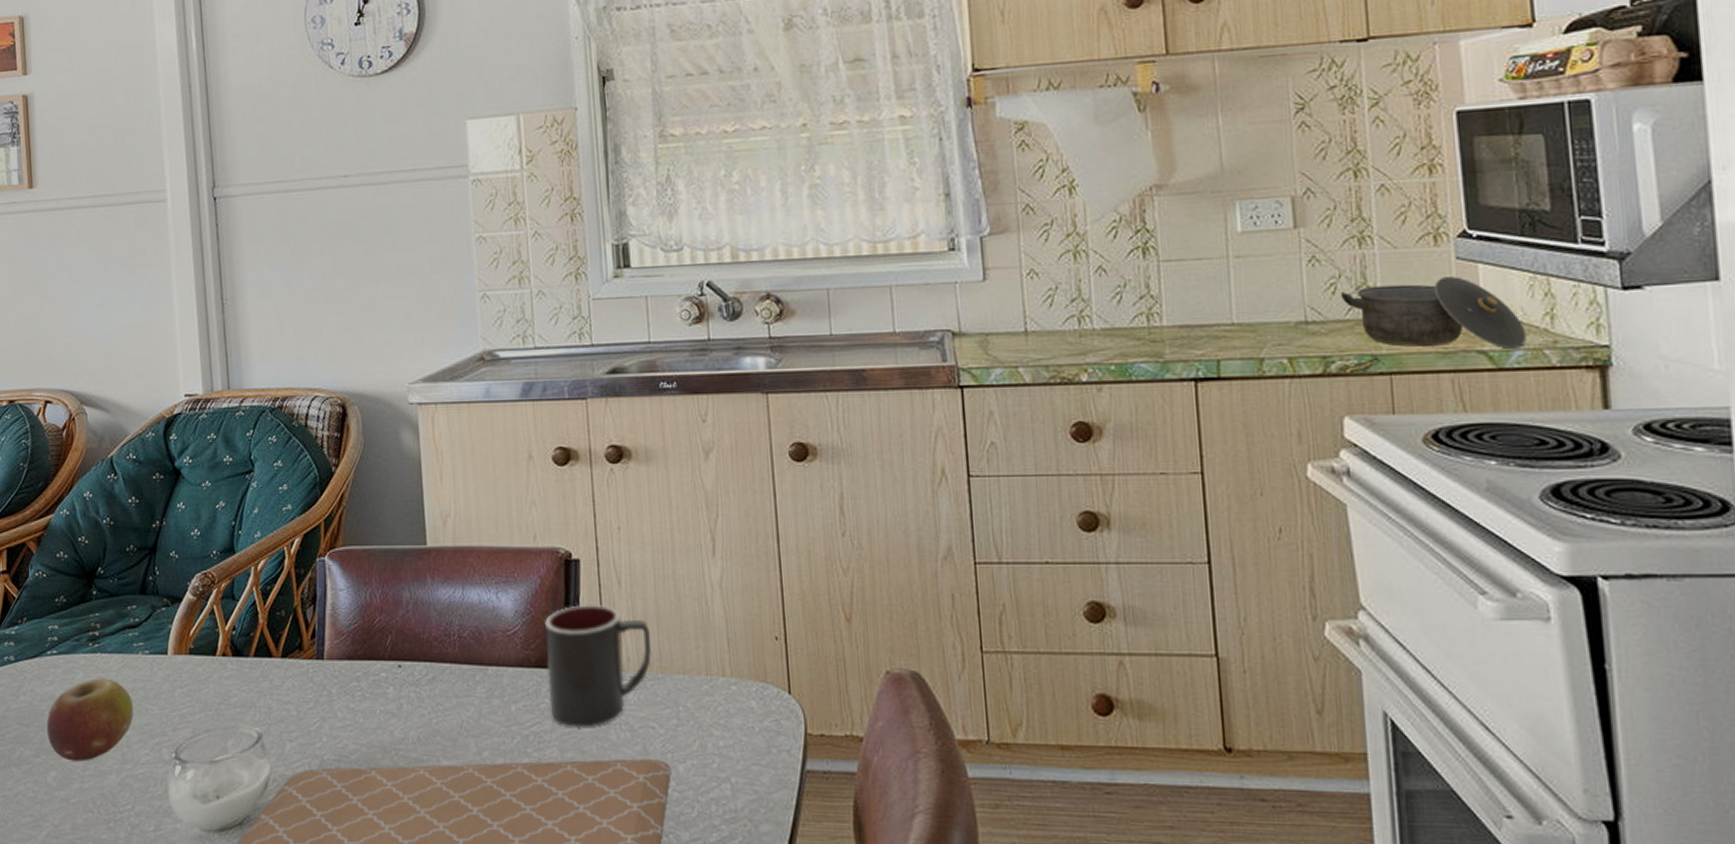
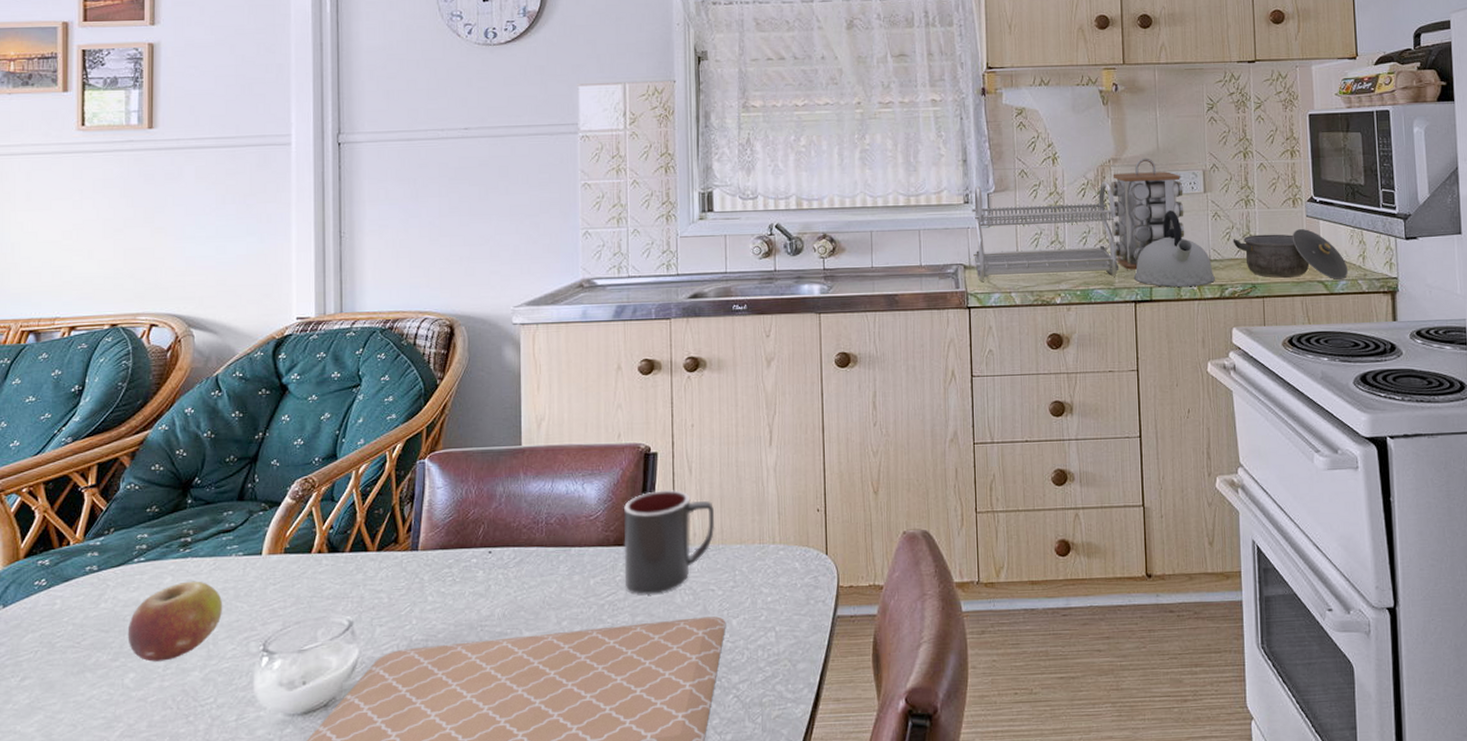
dish rack: none [960,216,1171,354] -> present [972,181,1120,283]
spice rack: none [1153,182,1267,336] -> present [1110,158,1185,270]
kettle: none [1191,254,1315,361] -> present [1133,211,1215,288]

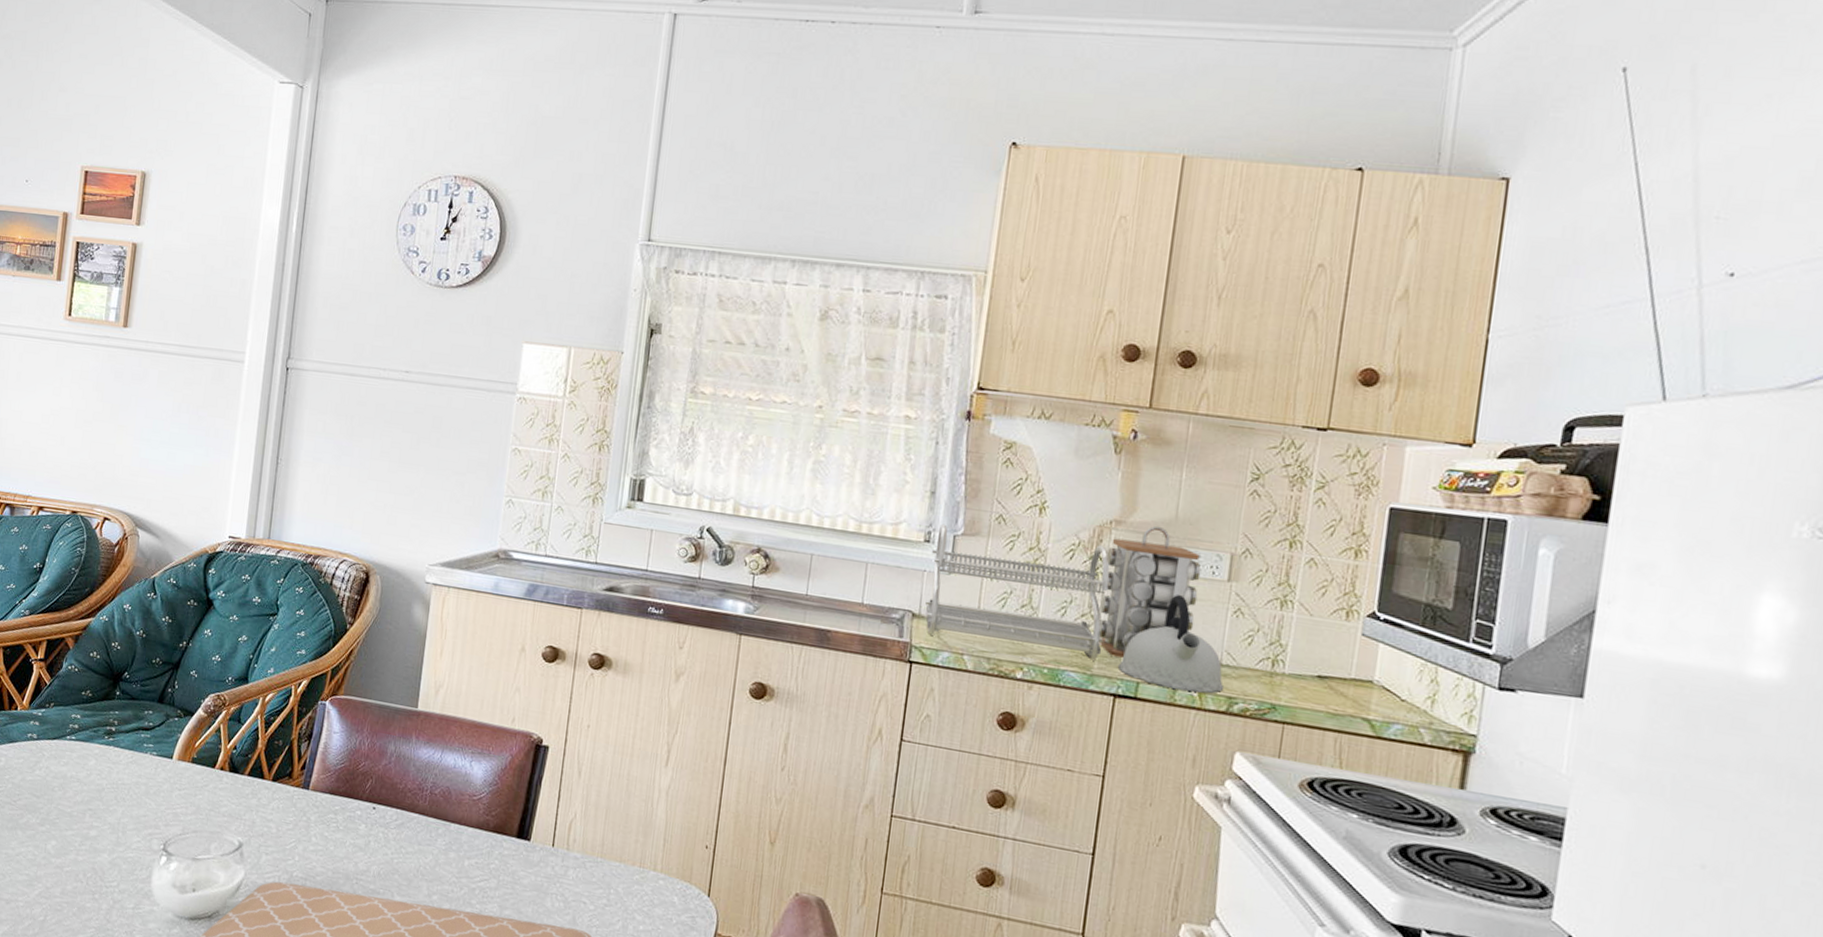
fruit: present [127,581,223,662] -> none [54,767,135,838]
mug: present [623,489,715,594] -> none [498,785,598,892]
cooking pot: present [1233,229,1348,280] -> none [1255,644,1408,722]

